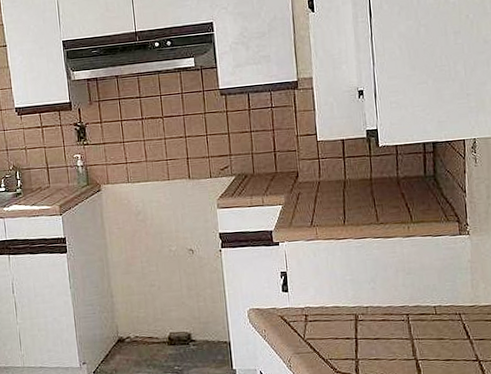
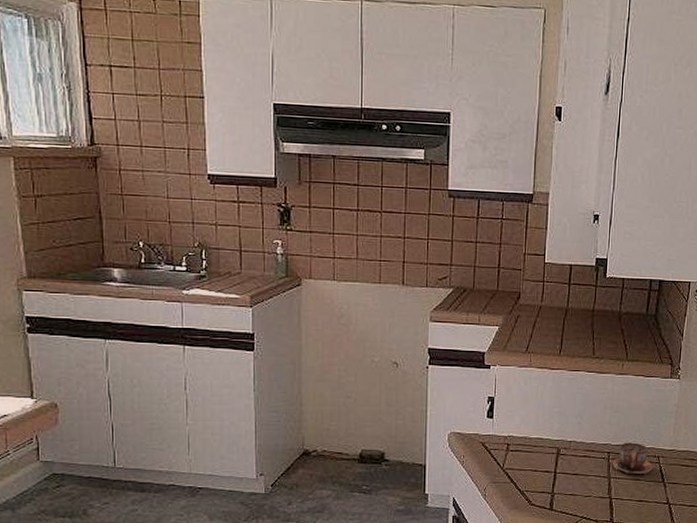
cup: none [412,302,456,334] -> present [612,442,653,475]

